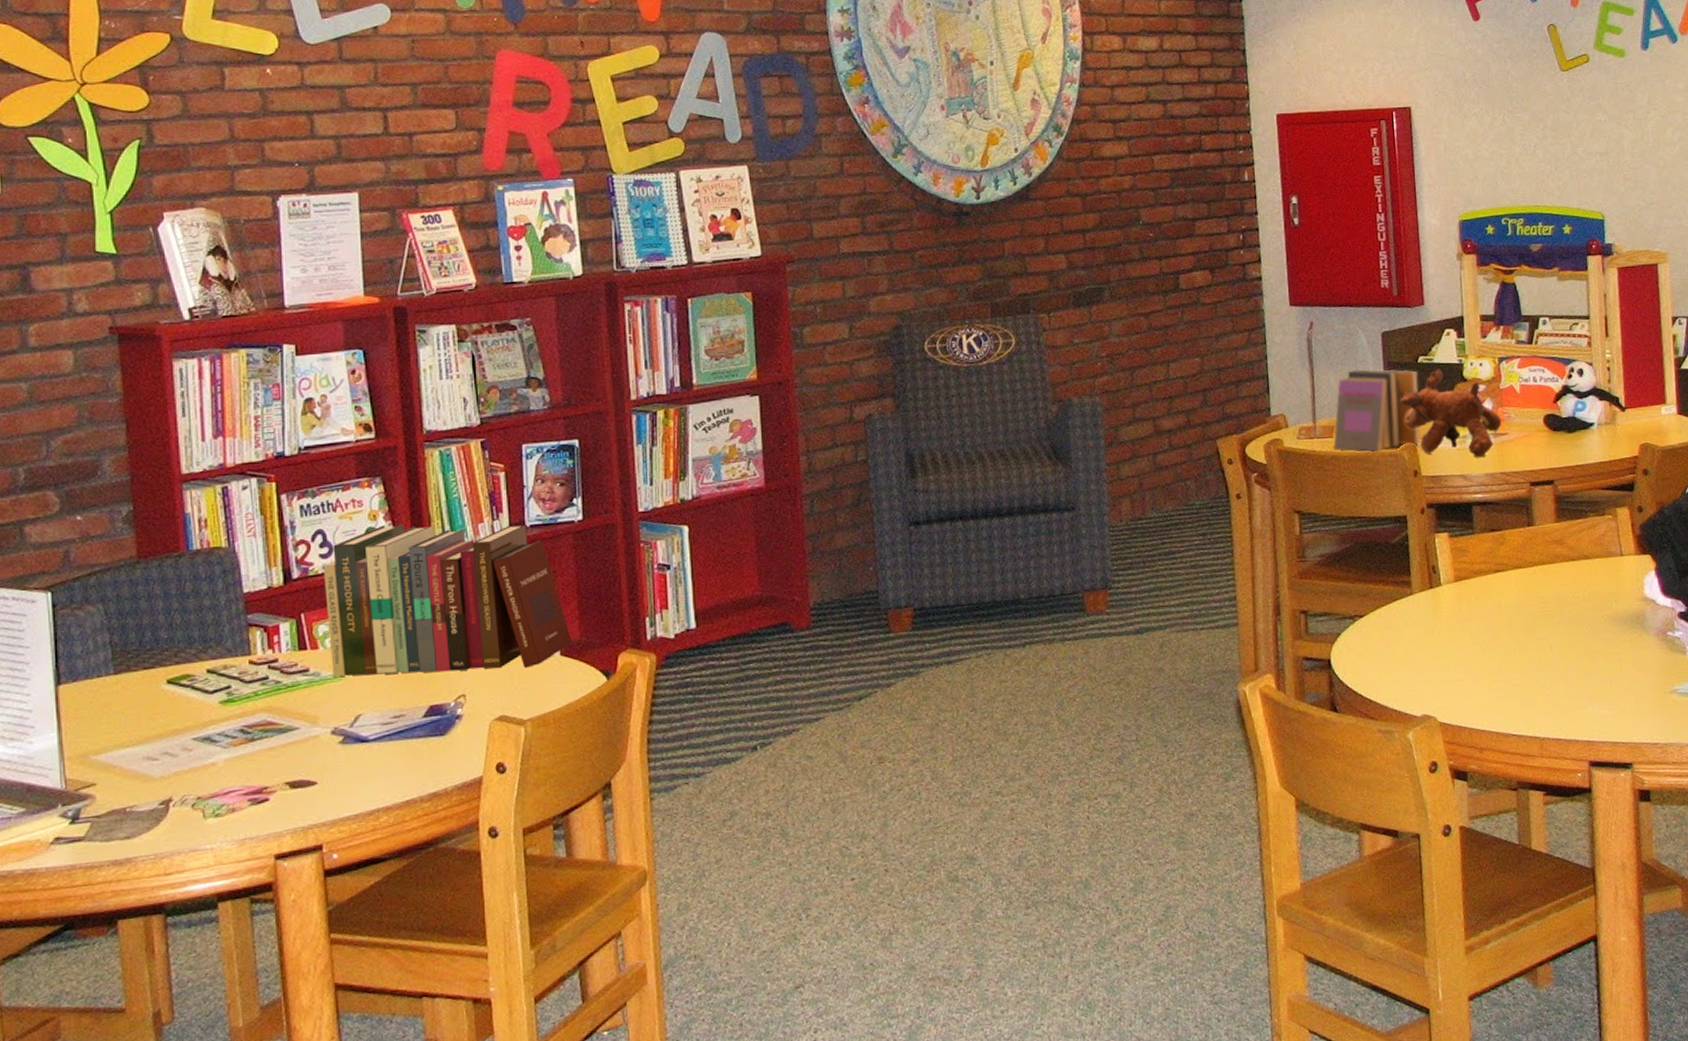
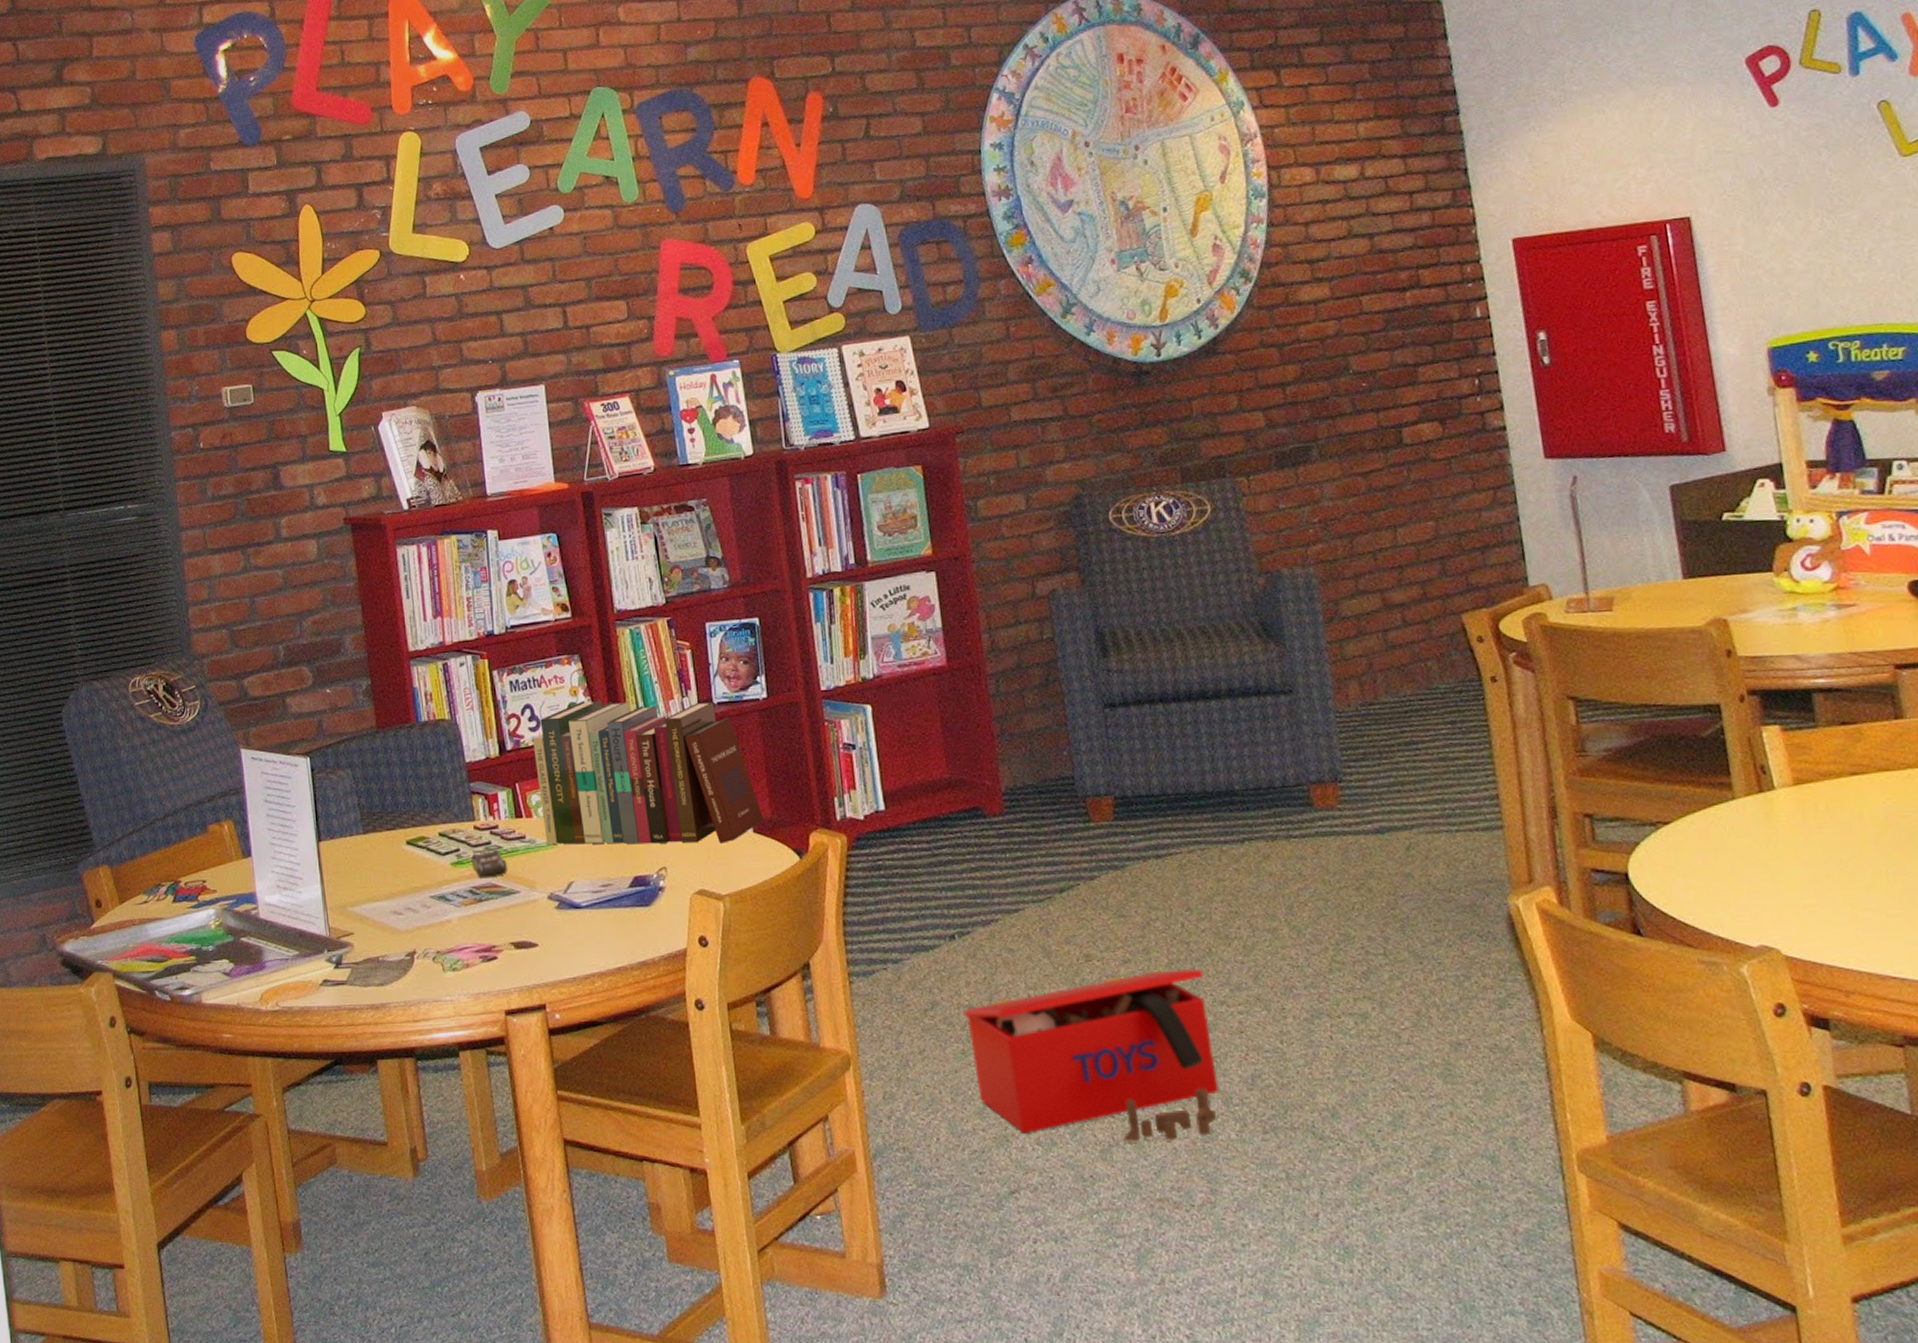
toy car: none [245,682,286,715] -> present [471,847,507,877]
toy: none [761,764,1001,930] -> present [963,969,1231,1141]
books: present [1333,369,1421,453] -> none [1613,529,1733,630]
stuffed animal: present [1399,368,1502,457] -> none [1699,527,1848,634]

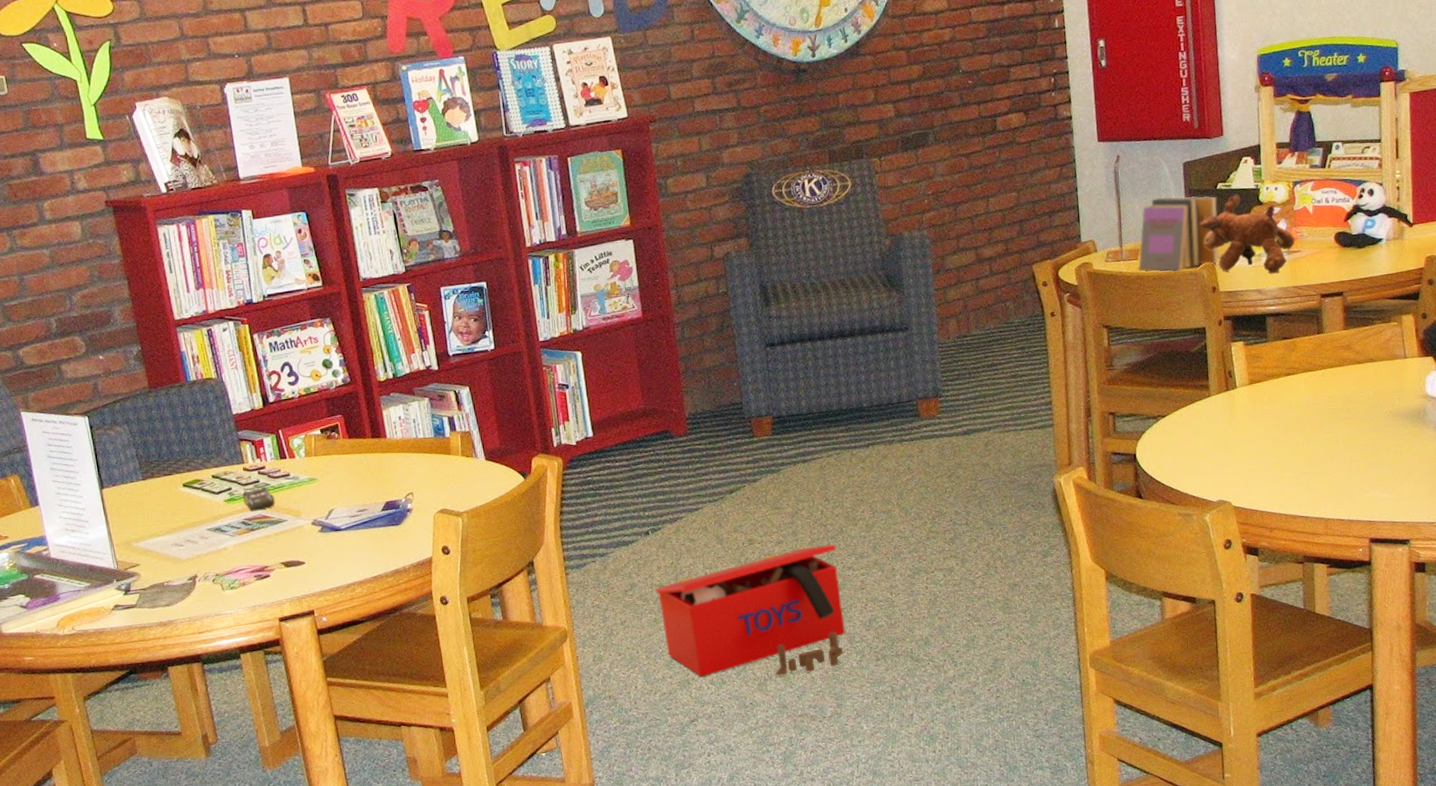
books: present [532,700,765,845] -> none [292,353,495,480]
books: none [1613,529,1733,630] -> present [1138,196,1220,273]
stuffed animal: none [1699,527,1848,634] -> present [1199,194,1295,273]

